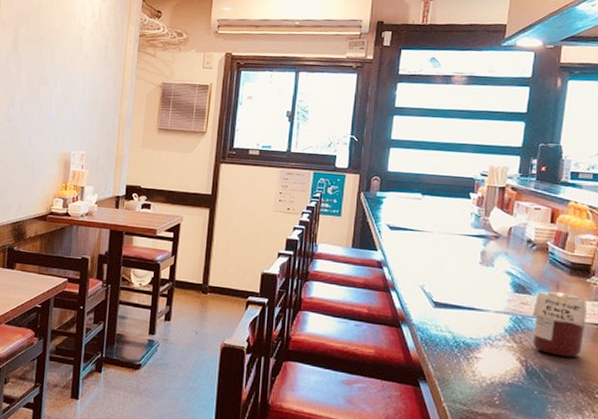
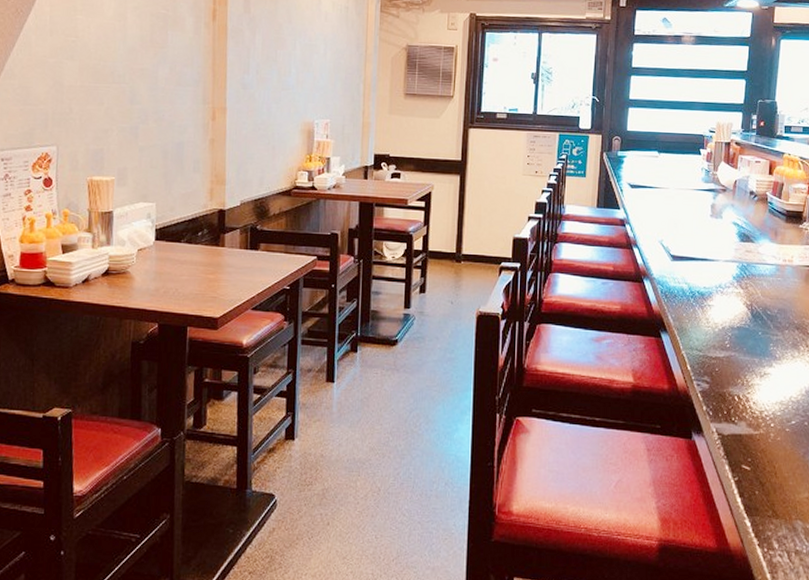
jar: present [532,291,587,358] -> none [755,239,800,299]

